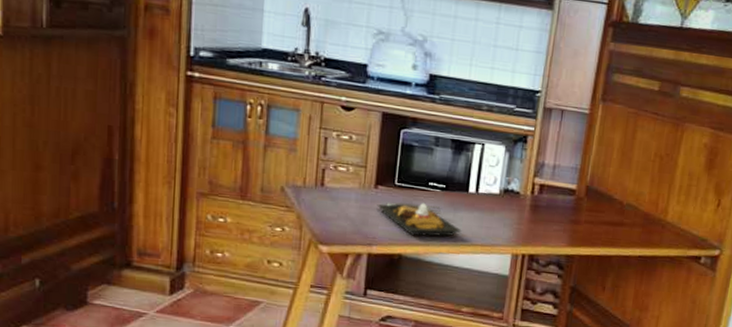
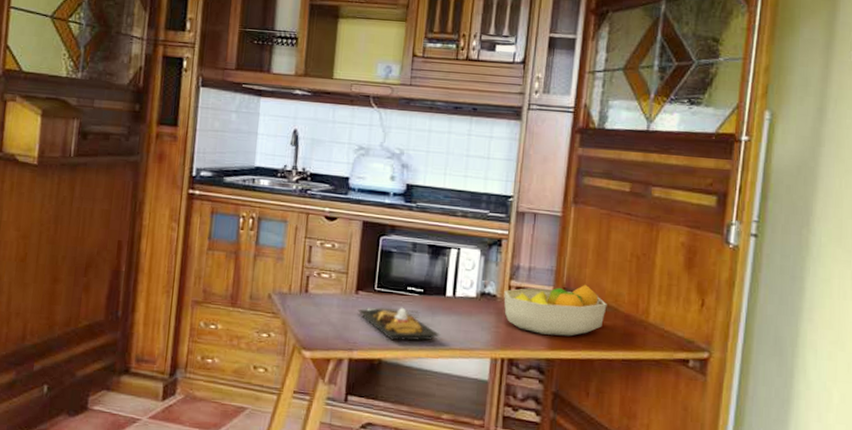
fruit bowl: none [527,183,628,234] -> present [504,284,607,336]

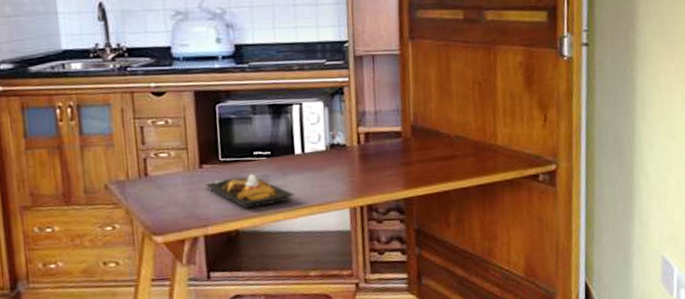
fruit bowl: present [504,284,607,336] -> none [353,118,456,176]

